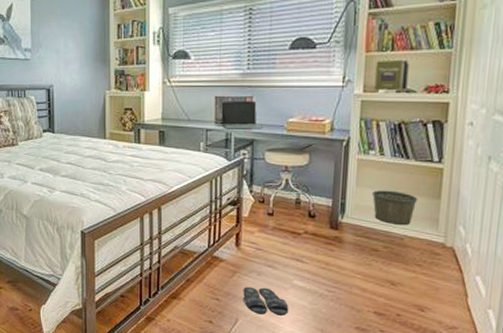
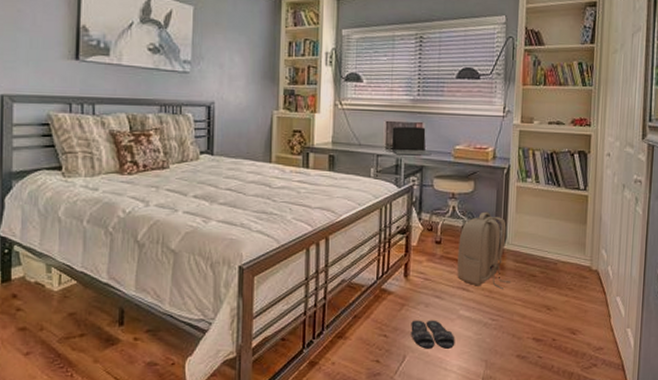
backpack: none [290,184,349,263] -> present [457,211,510,290]
basket: present [372,190,418,225] -> none [530,216,568,250]
books: present [374,60,409,90] -> none [530,94,559,122]

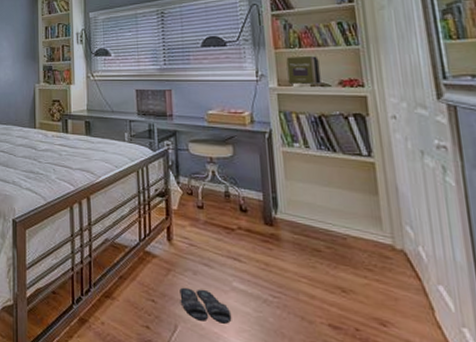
laptop: present [391,127,432,156] -> none [142,93,184,121]
backpack: present [457,211,510,290] -> none [222,177,290,264]
books: none [530,94,559,122] -> present [286,56,321,84]

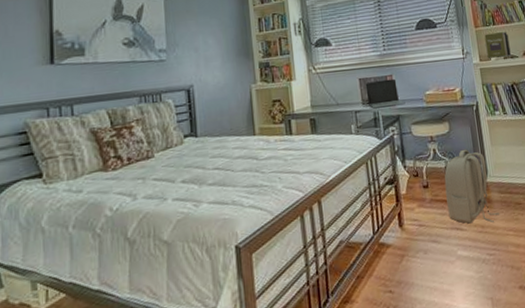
laptop: none [142,93,184,121] -> present [365,78,405,109]
slippers: present [179,287,232,324] -> none [413,265,459,298]
backpack: none [222,177,290,264] -> present [444,149,499,224]

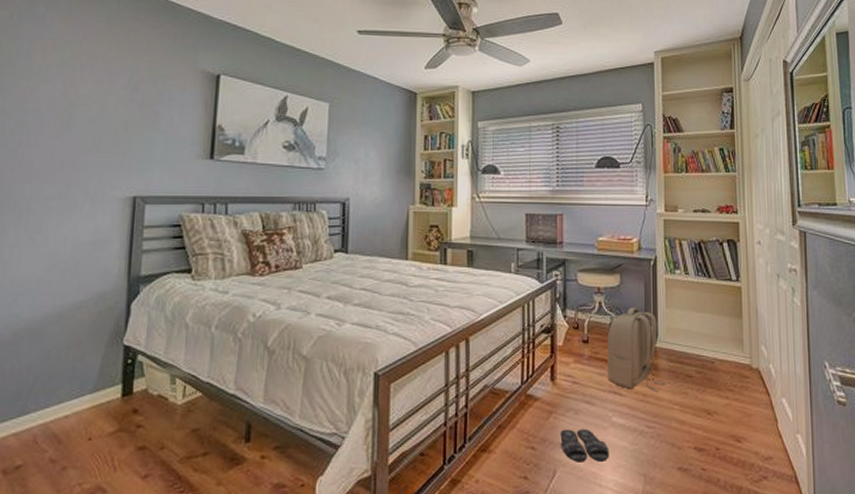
laptop: present [365,78,405,109] -> none [532,218,574,249]
slippers: none [413,265,459,298] -> present [560,428,610,462]
books: present [484,32,511,58] -> none [674,181,703,210]

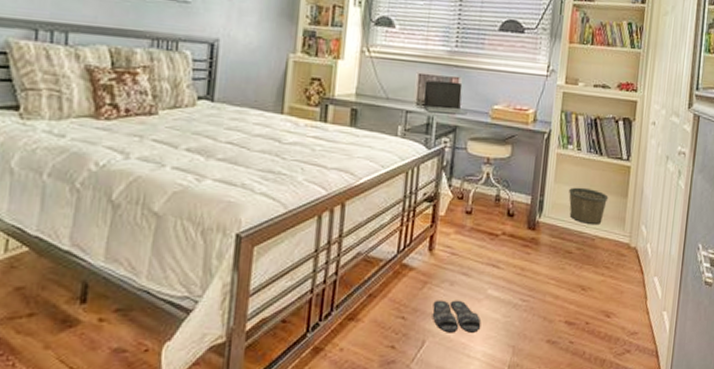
laptop: none [532,218,574,249] -> present [423,81,467,115]
backpack: present [607,307,665,393] -> none [487,180,544,268]
basket: none [682,310,723,347] -> present [569,187,609,224]

